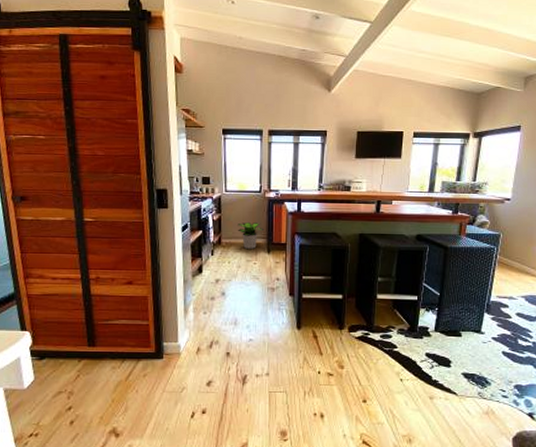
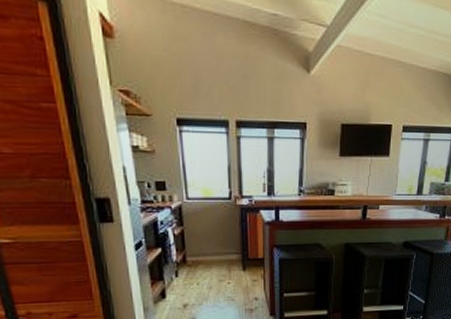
potted plant: present [237,222,265,249] -> none [205,236,238,267]

